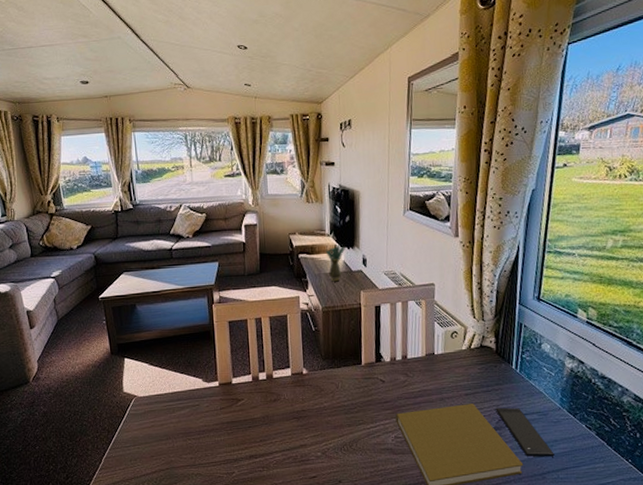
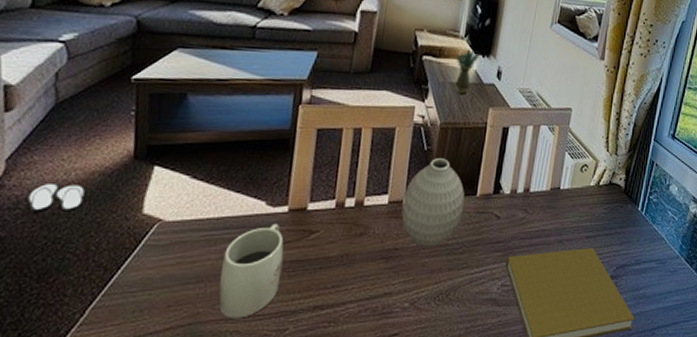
slippers: none [53,374,87,394] -> present [26,182,87,212]
mug: none [180,395,223,465] -> present [218,223,285,319]
vase: none [302,336,353,409] -> present [400,158,465,248]
smartphone: present [495,407,555,457] -> none [615,253,667,310]

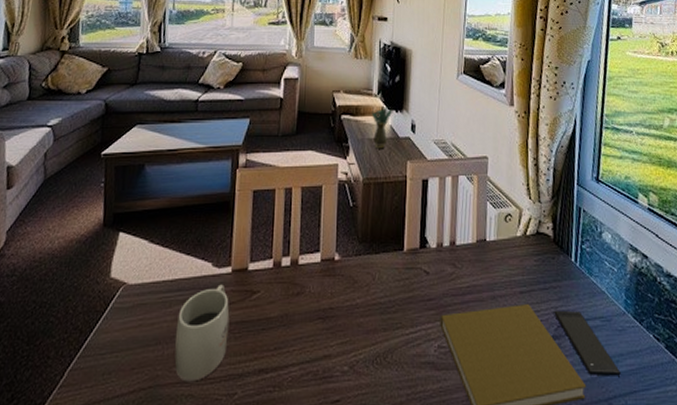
slippers: present [26,182,87,212] -> none [20,251,66,278]
vase: present [400,158,465,248] -> none [333,214,393,307]
smartphone: none [615,253,667,310] -> present [554,310,621,376]

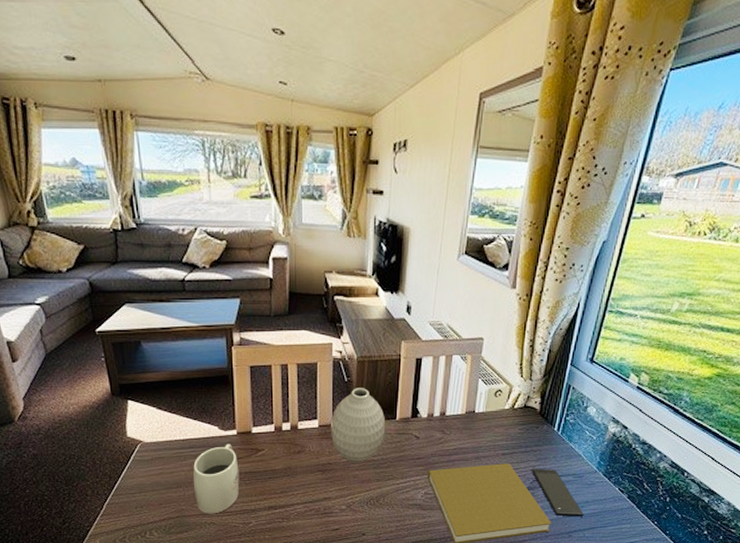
vase: none [333,214,393,307] -> present [330,388,386,463]
vase: present [371,105,393,149] -> none [365,287,388,330]

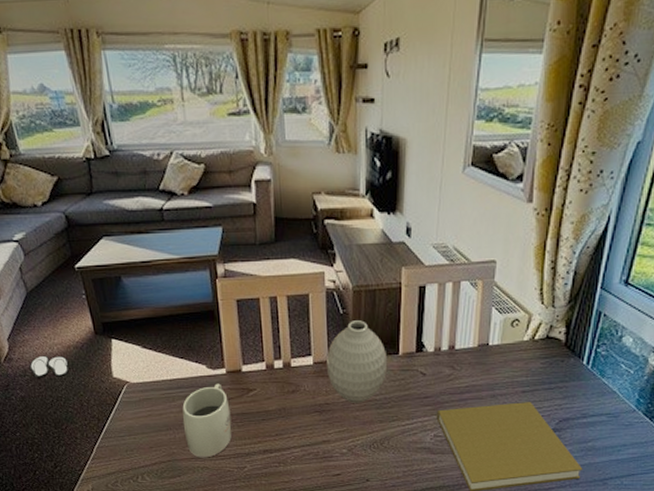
slippers: none [43,414,84,436] -> present [29,355,70,377]
smartphone: present [531,468,584,517] -> none [557,407,621,462]

